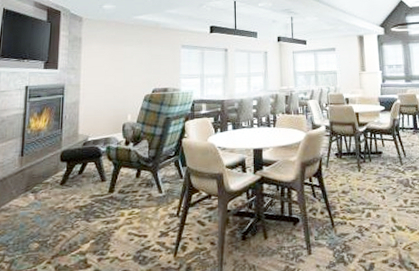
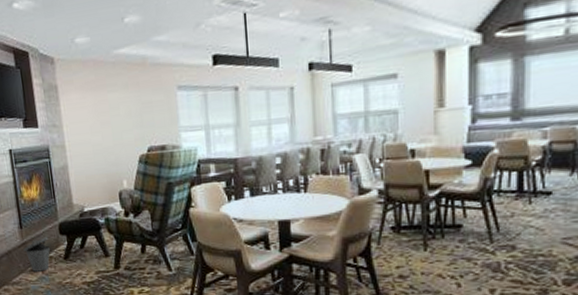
trash can: none [20,164,48,198] -> present [23,237,50,272]

